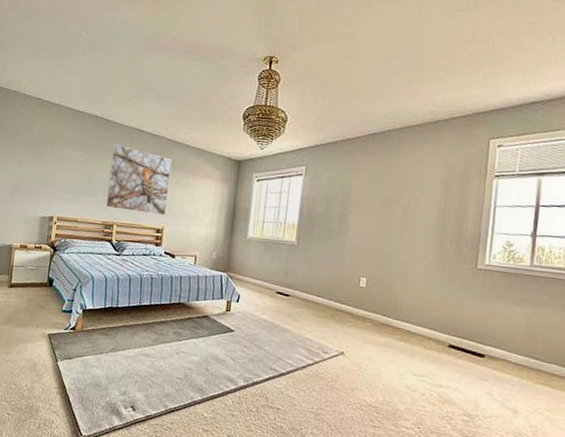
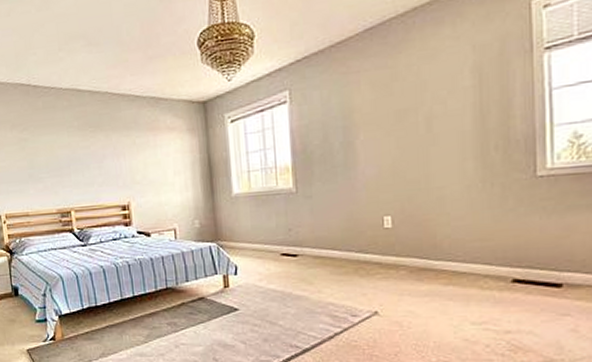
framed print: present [105,143,172,216] -> none [48,113,128,192]

